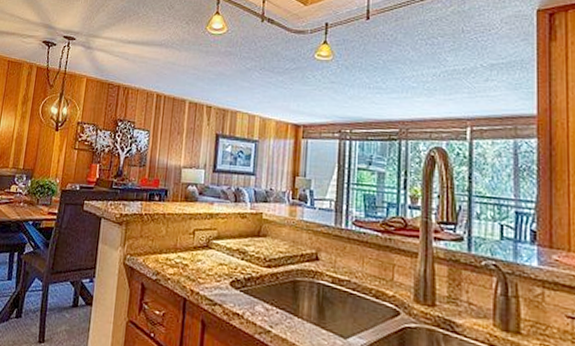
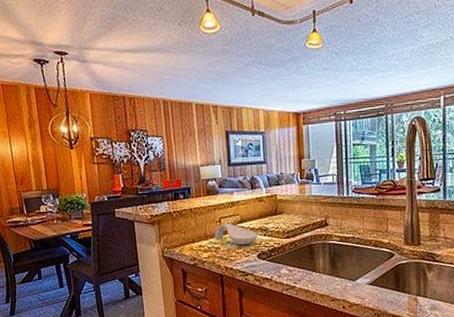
spoon rest: none [185,237,235,268] -> present [214,224,258,246]

